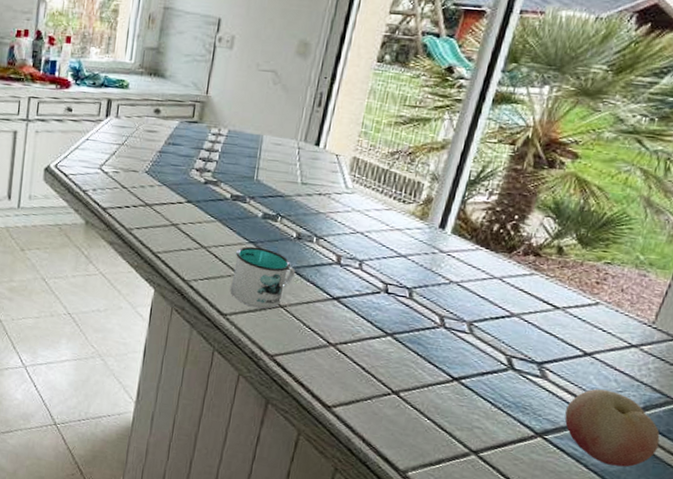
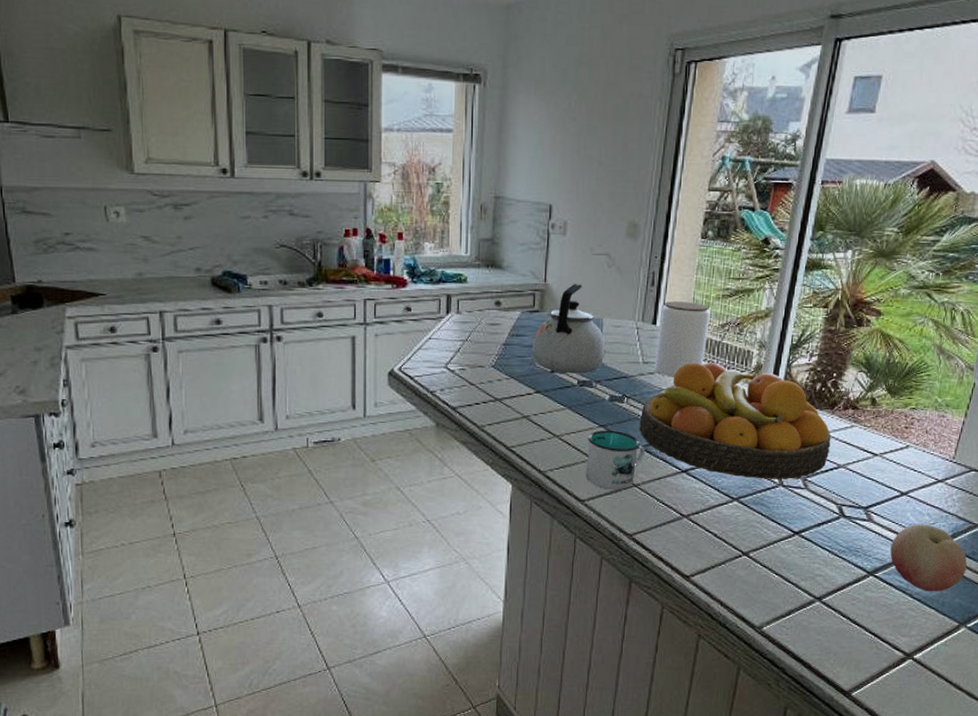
kettle: none [187,98,264,188] -> present [532,284,606,374]
fruit bowl: none [290,188,507,322] -> present [639,362,831,479]
jar: none [313,123,380,202] -> present [654,301,710,377]

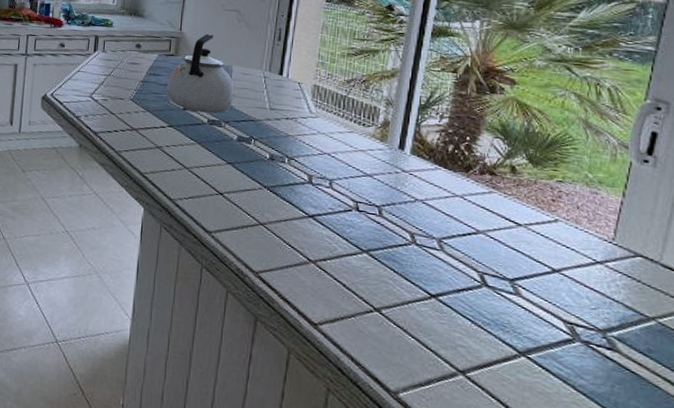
mug: present [585,430,645,490] -> none [213,167,272,227]
fruit bowl: present [639,362,831,479] -> none [265,112,468,239]
jar: present [654,301,710,377] -> none [281,55,336,125]
fruit: present [890,524,967,591] -> none [544,306,642,389]

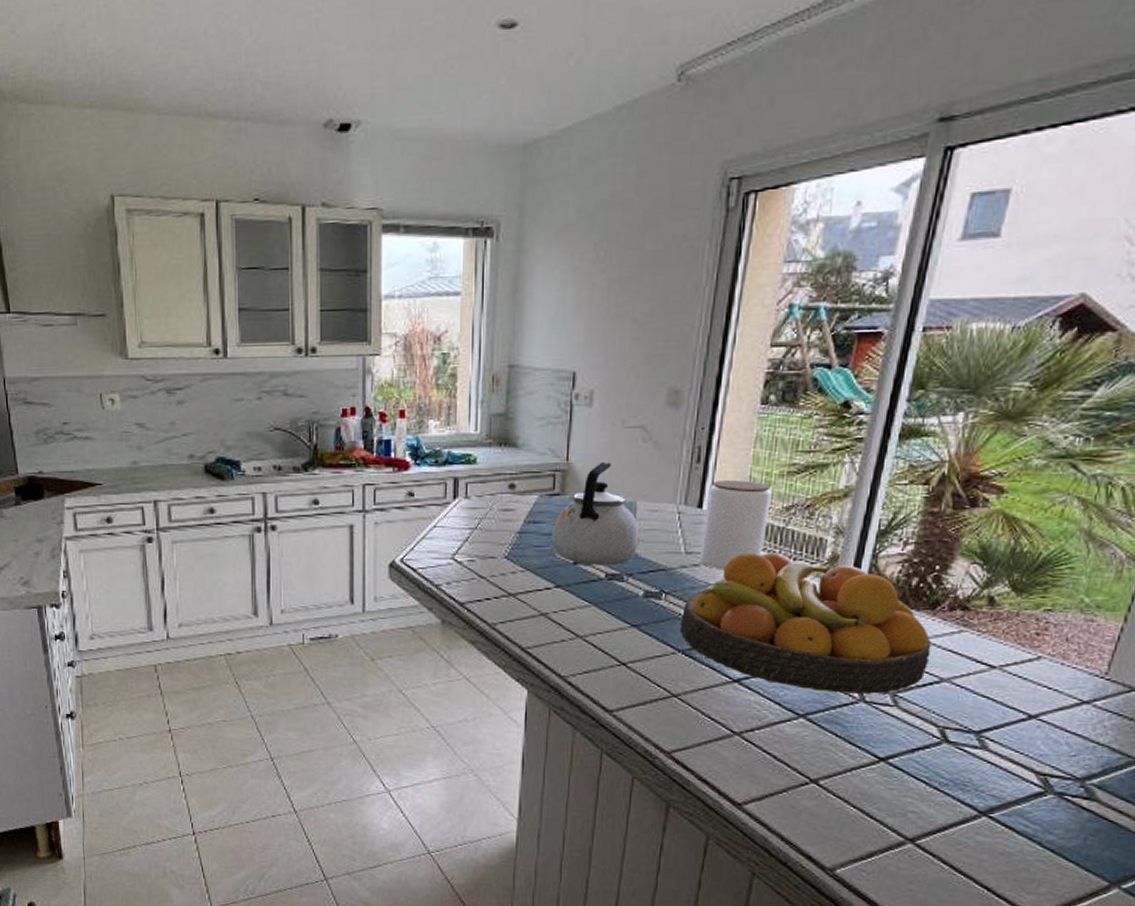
fruit bowl: none [265,112,468,239] -> present [680,552,932,694]
jar: none [281,55,336,125] -> present [699,480,772,570]

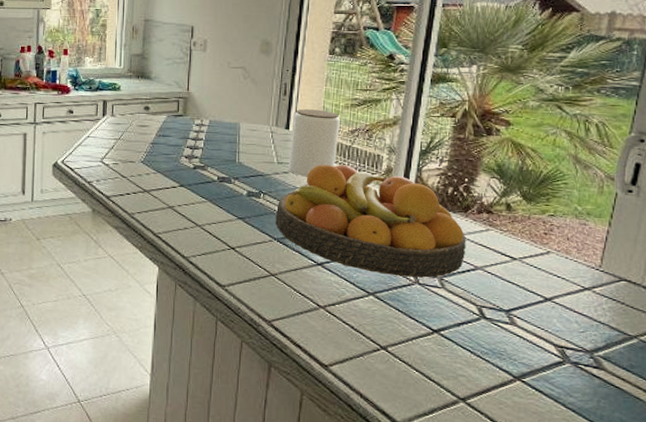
kettle: present [551,462,640,566] -> none [177,93,243,171]

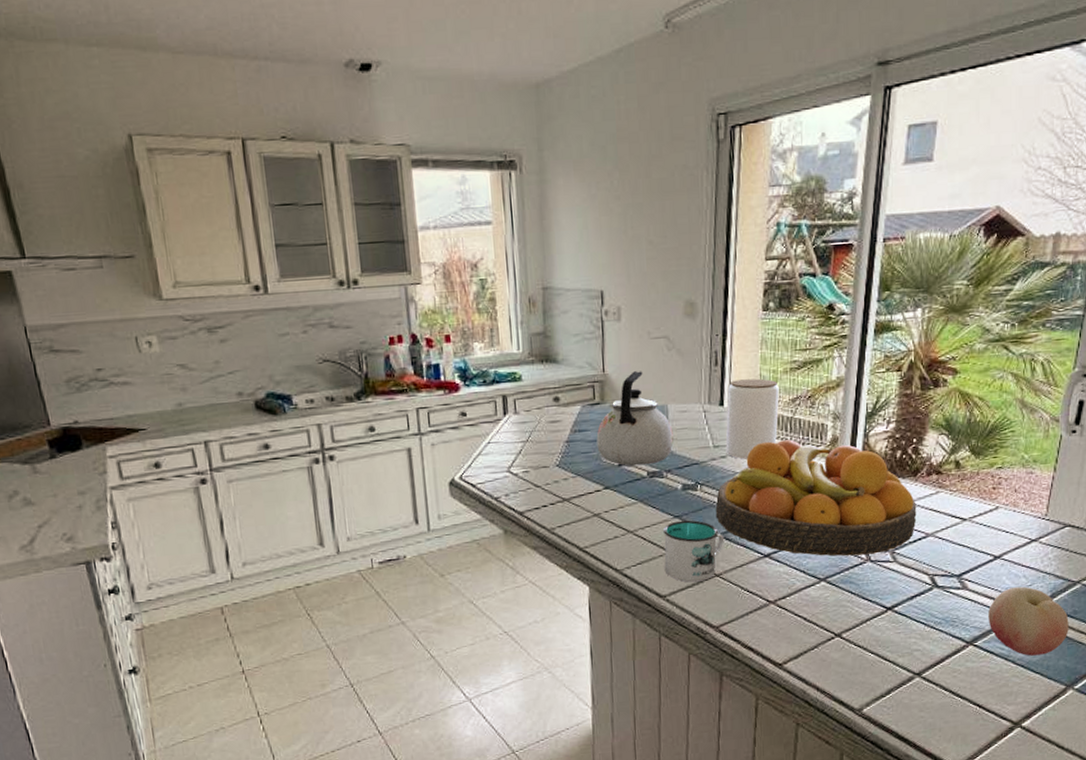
kettle: none [177,93,243,171] -> present [596,371,674,466]
mug: none [226,222,282,278] -> present [663,520,725,583]
fruit: none [537,331,625,404] -> present [988,586,1069,656]

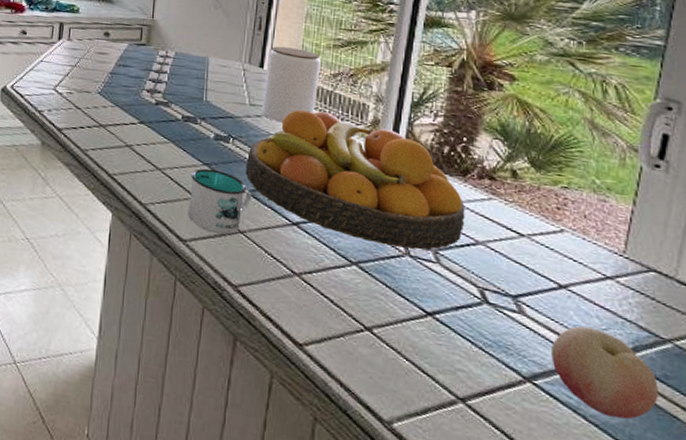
kettle: present [596,371,674,466] -> none [137,22,211,109]

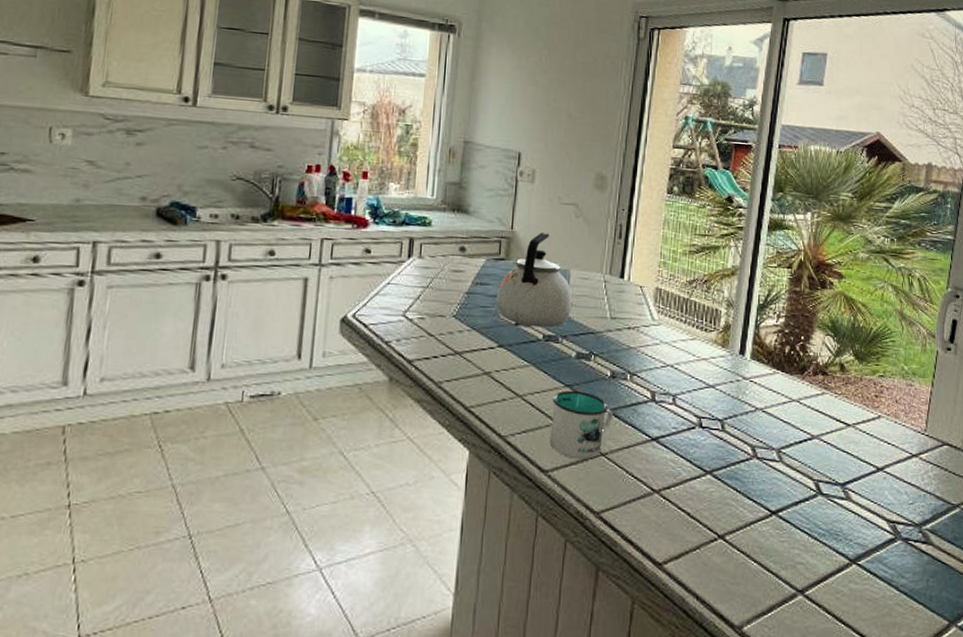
kettle: none [137,22,211,109] -> present [496,233,573,328]
fruit bowl: present [245,109,465,250] -> none [606,319,803,451]
jar: present [261,46,321,123] -> none [622,255,678,335]
fruit: present [551,326,658,420] -> none [872,504,950,583]

